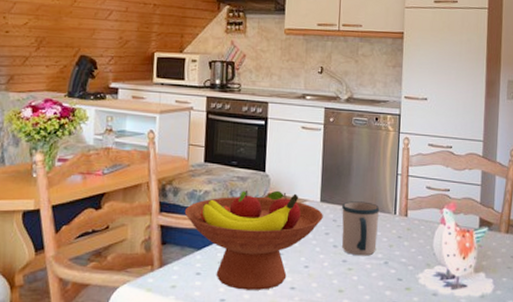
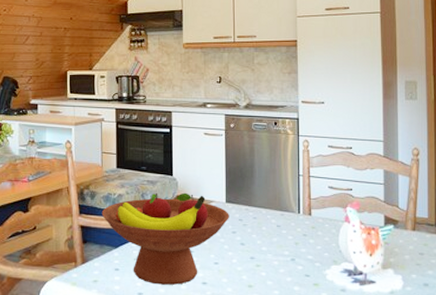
mug: present [341,201,380,256] -> none [247,201,284,253]

